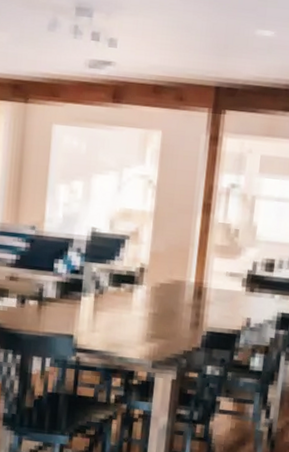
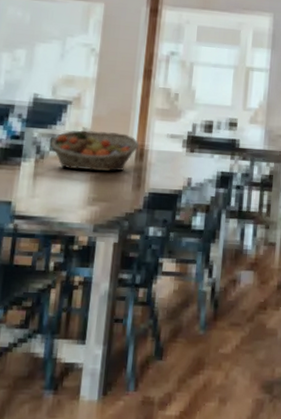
fruit basket: none [109,266,198,309] -> present [50,130,139,171]

